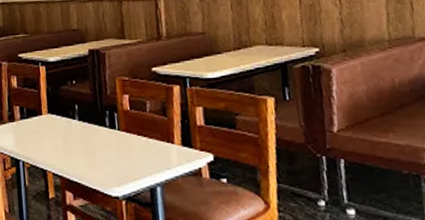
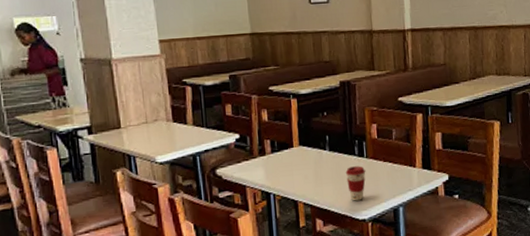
coffee cup: none [96,138,118,176] -> present [345,166,366,201]

